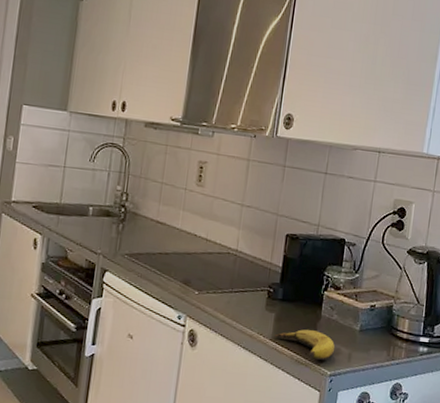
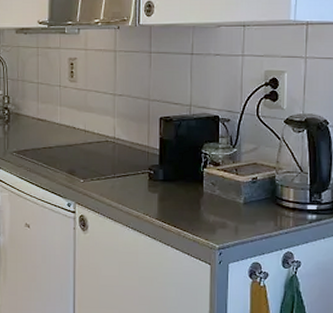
banana: present [273,329,335,361] -> none [158,207,220,236]

